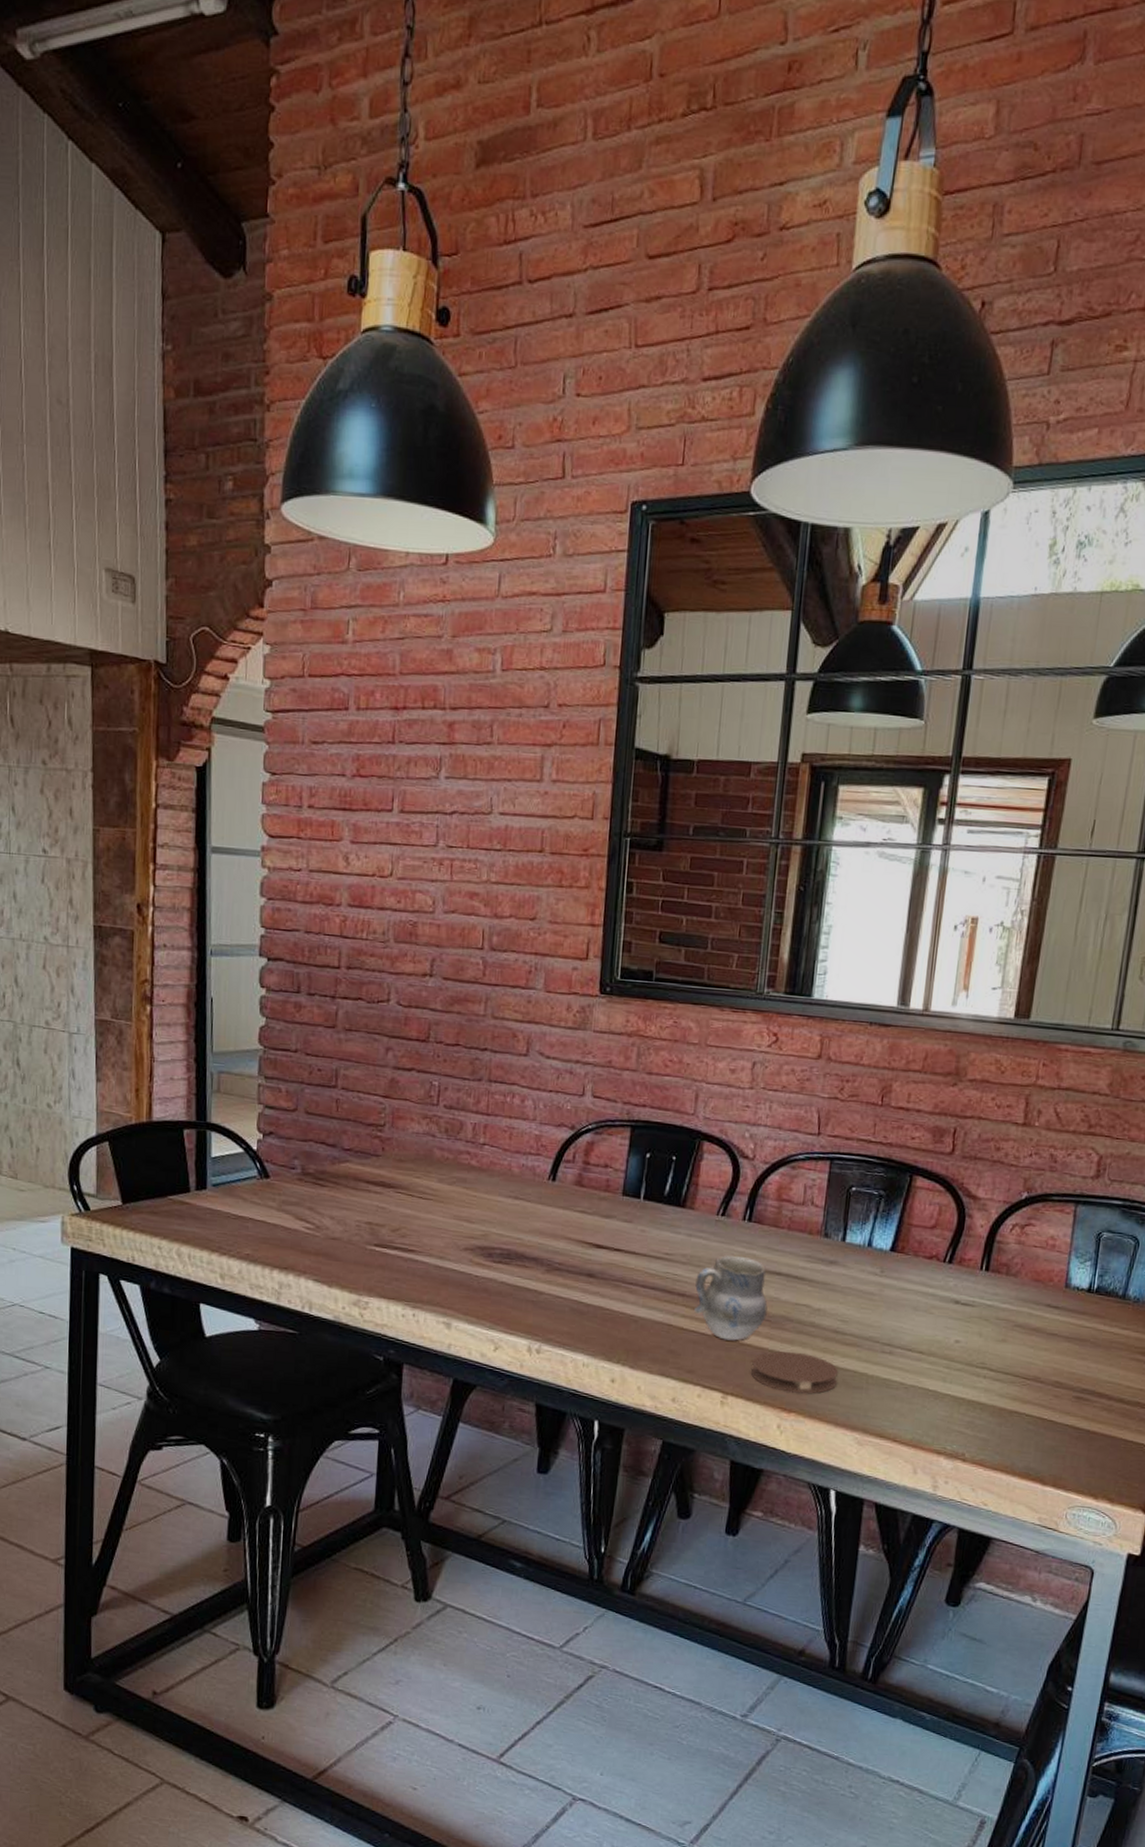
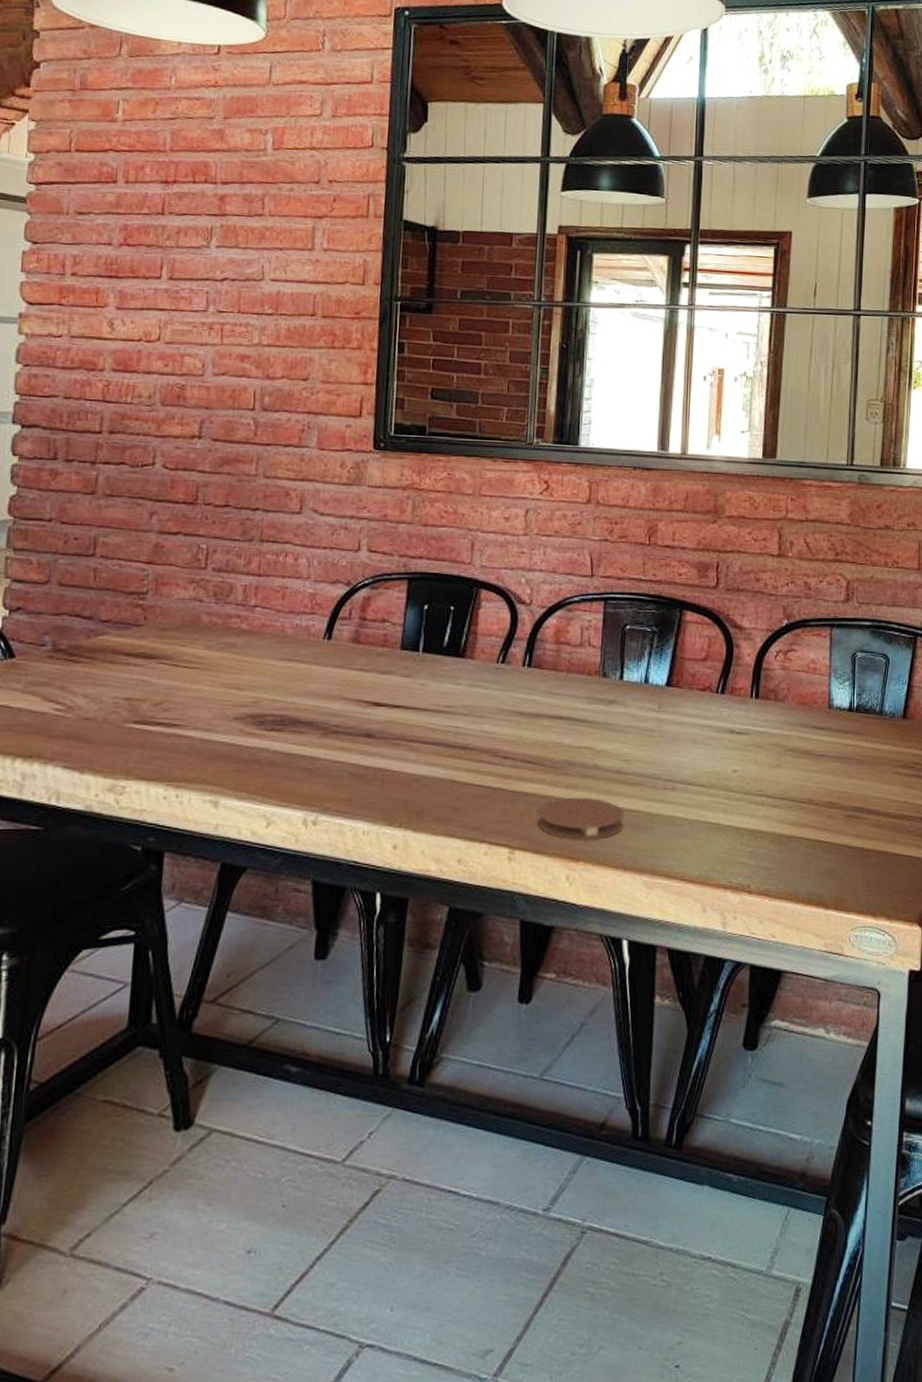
cup: present [694,1255,768,1341] -> none [478,704,551,791]

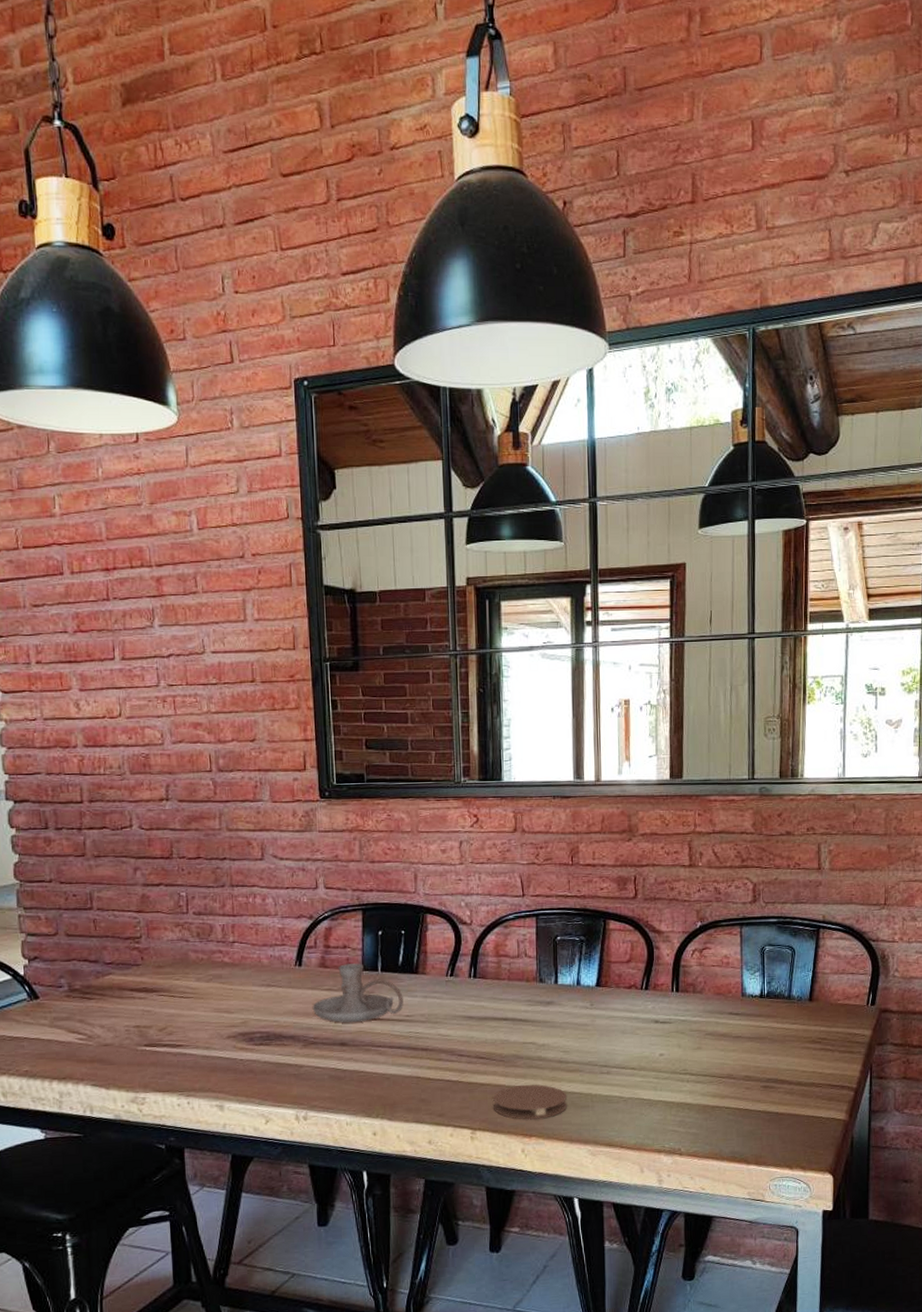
candle holder: none [338,639,445,710] -> present [312,962,403,1023]

